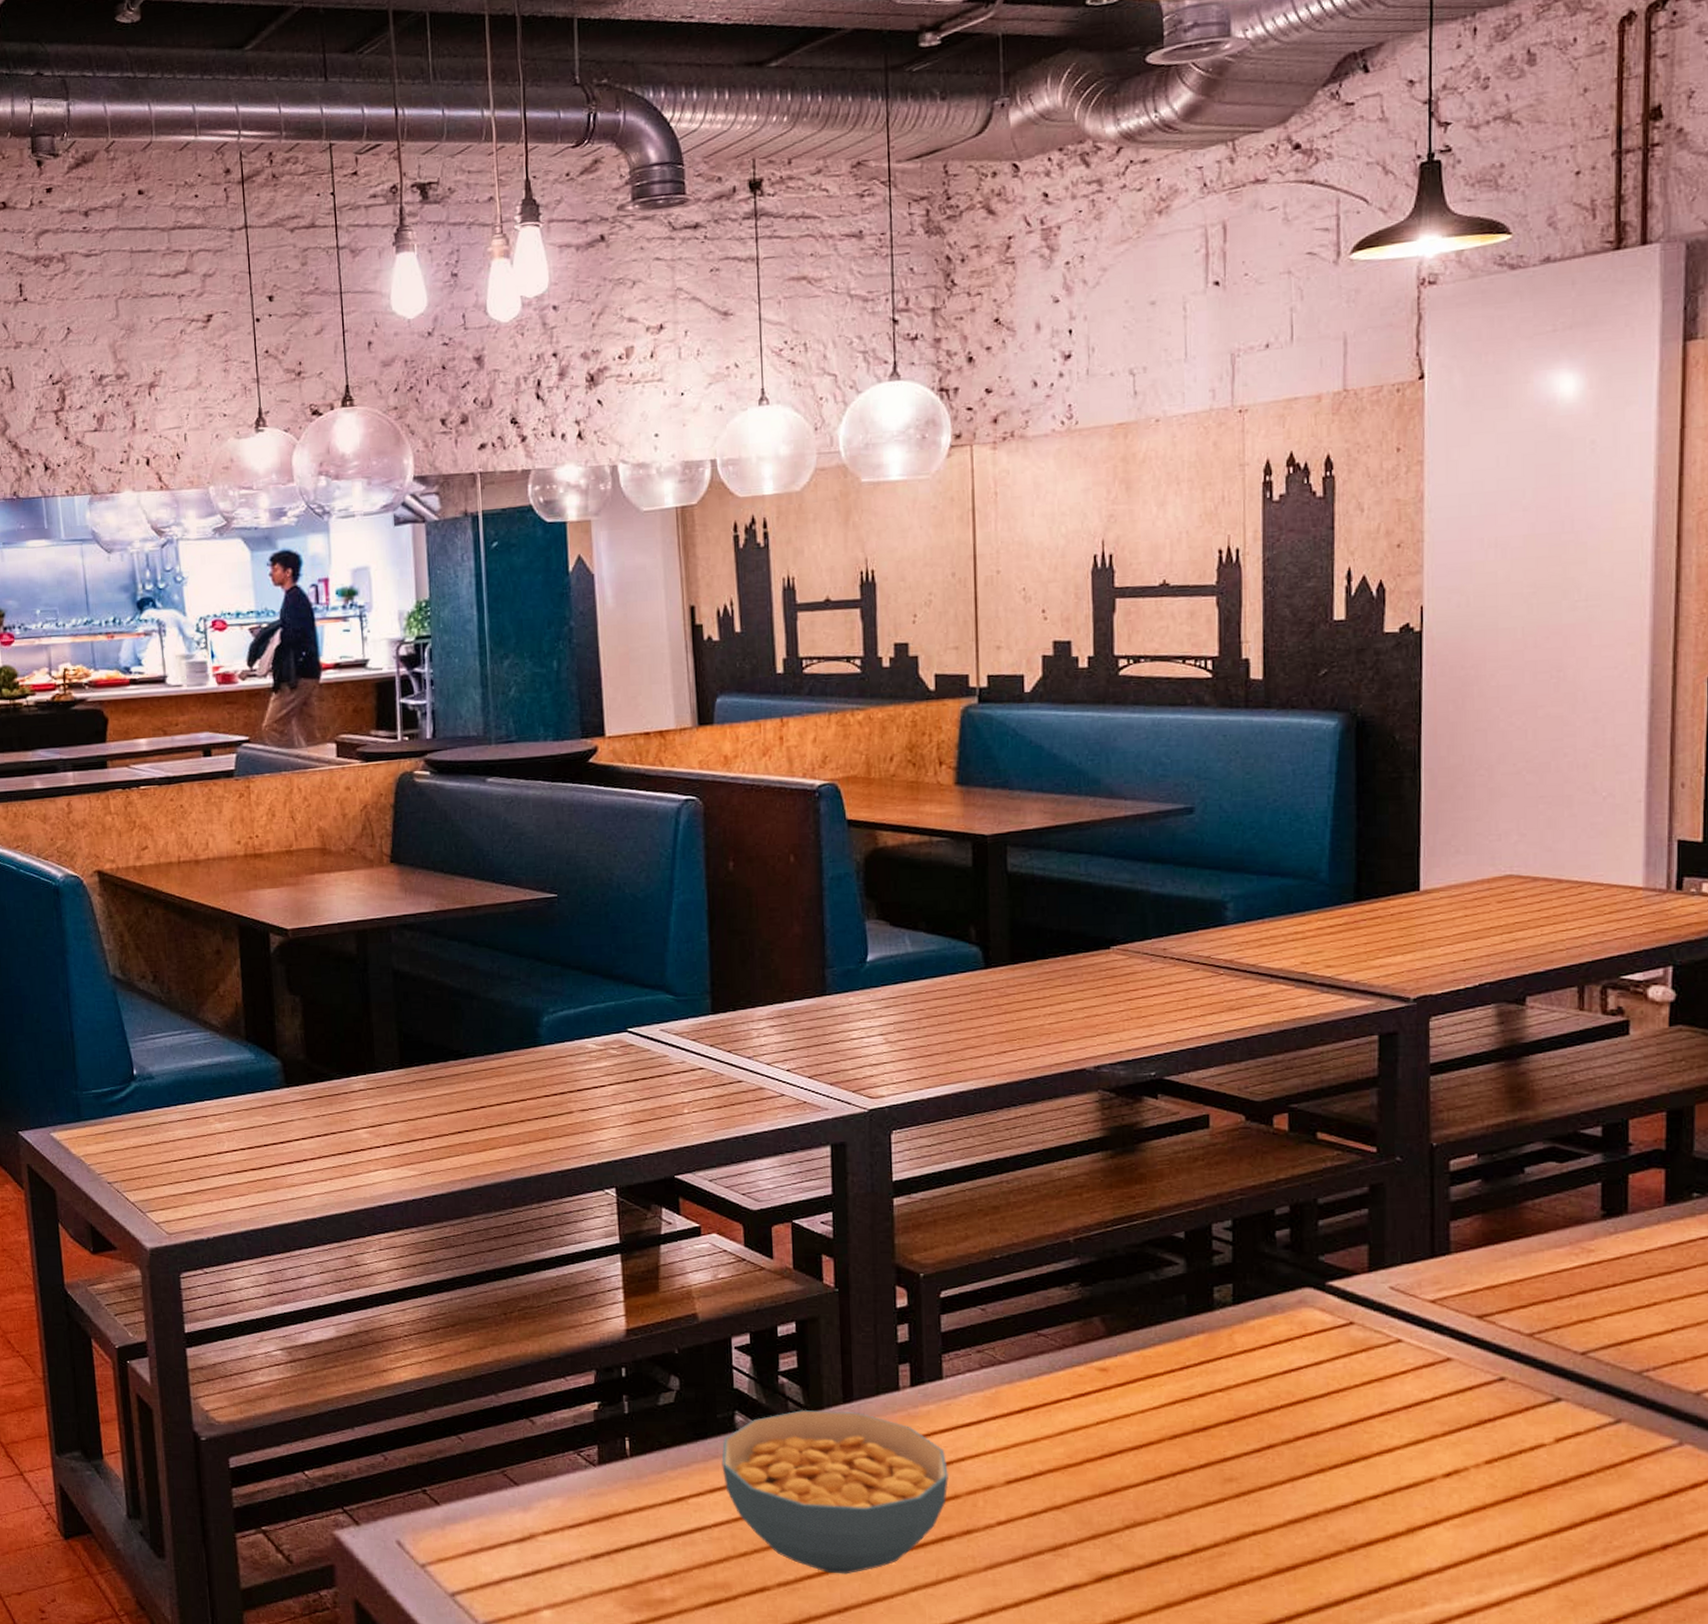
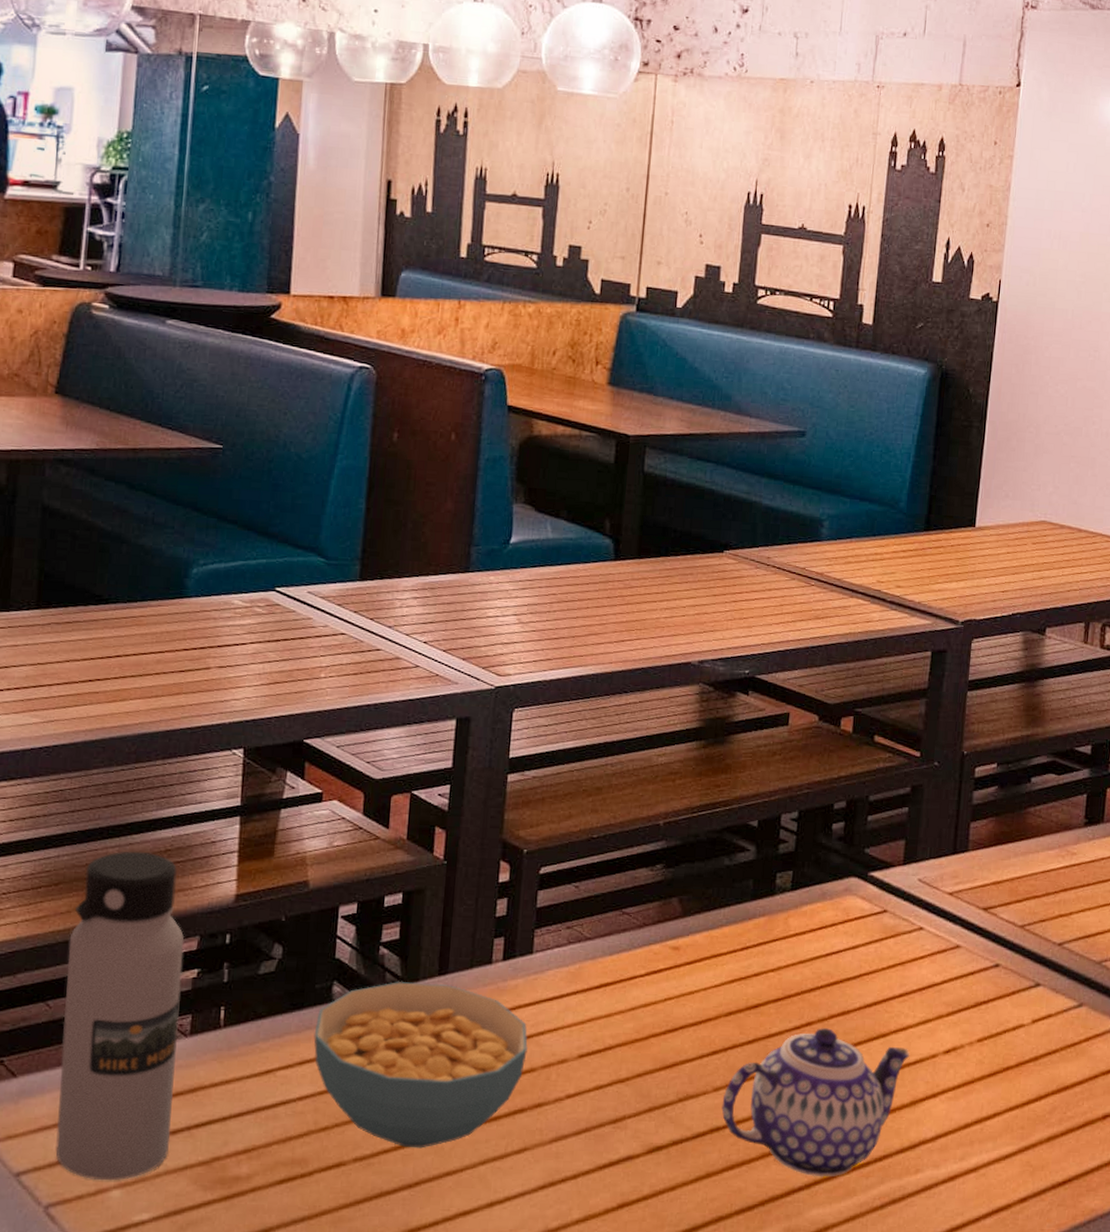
water bottle: none [471,1291,592,1602] -> present [55,850,185,1181]
teapot: none [1176,1451,1401,1610] -> present [721,1028,910,1178]

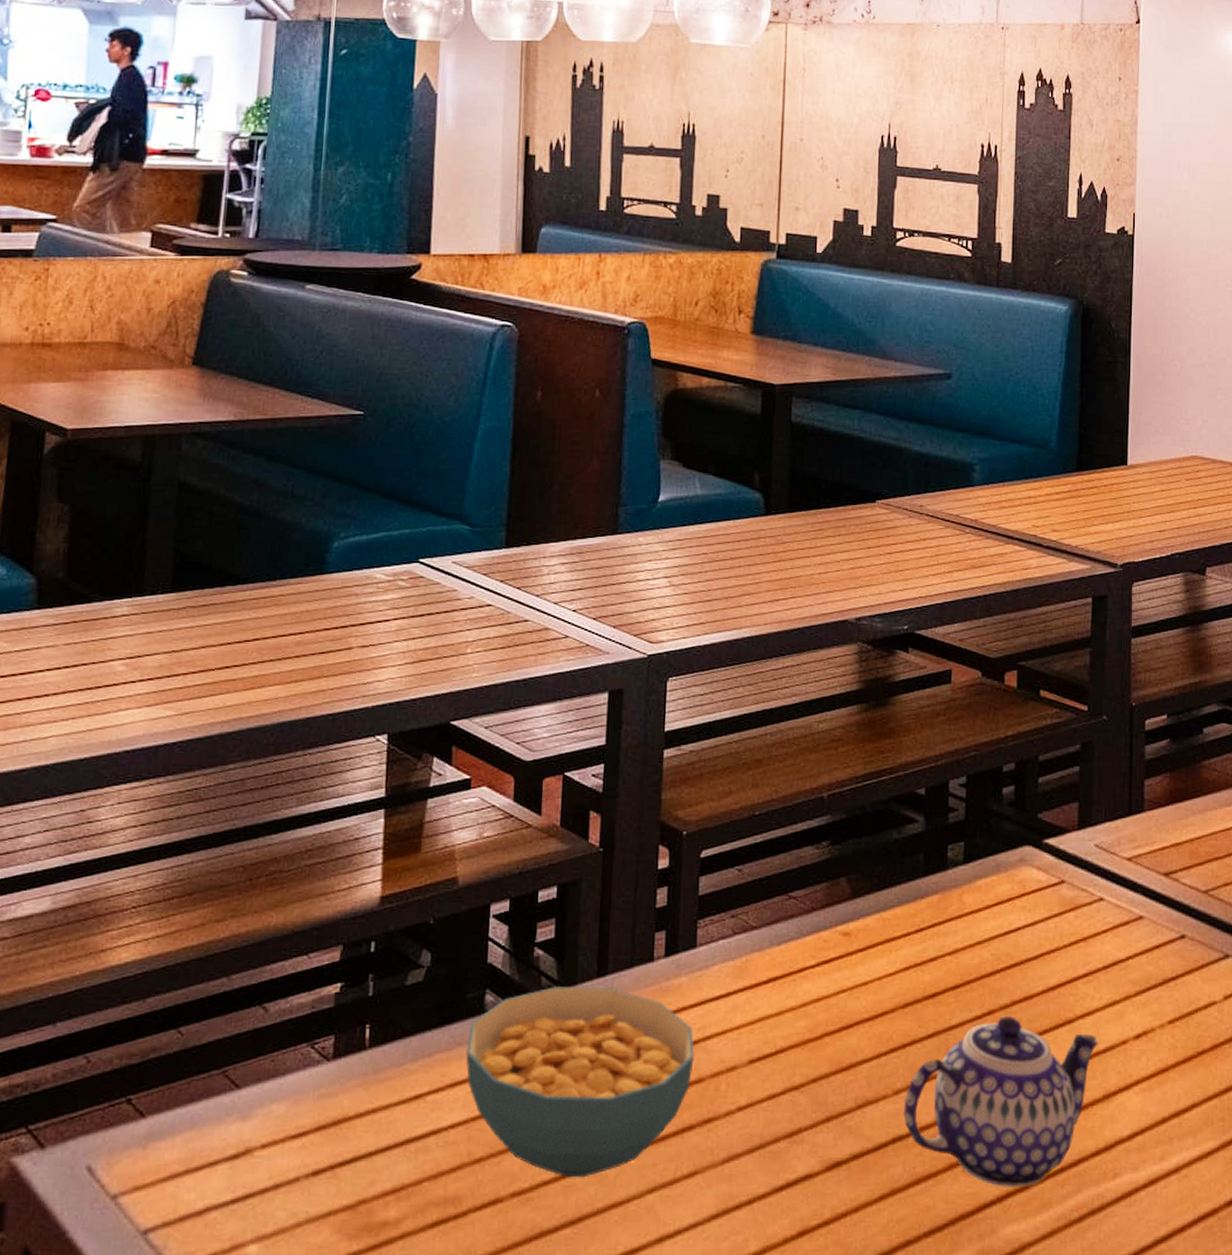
water bottle: present [55,850,185,1181] -> none [187,853,327,1235]

